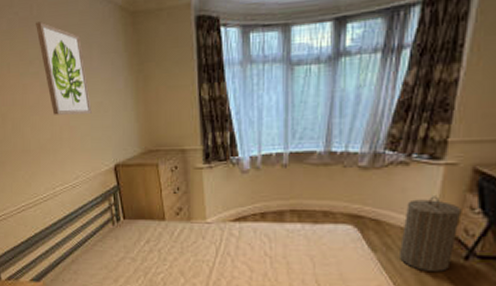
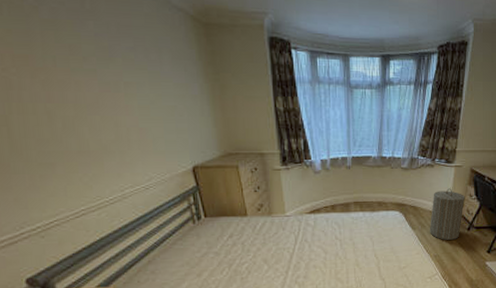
wall art: present [36,21,92,115] -> none [89,16,164,116]

